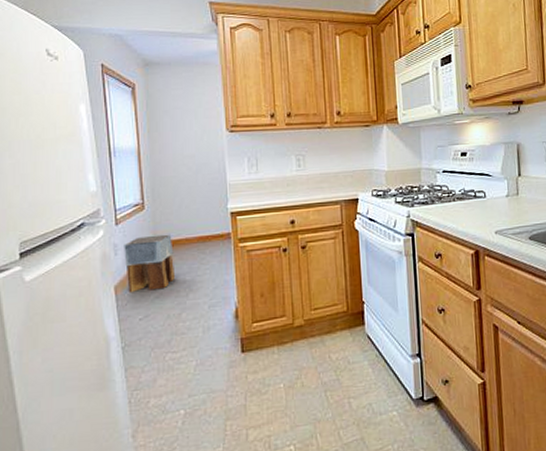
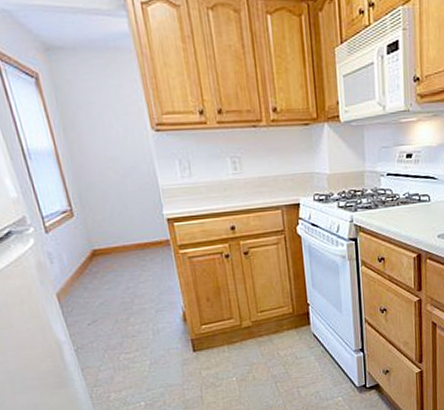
stool: present [124,234,176,293] -> none [58,241,118,300]

